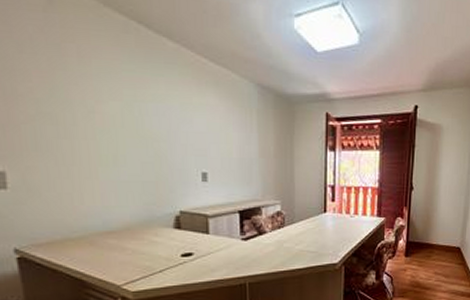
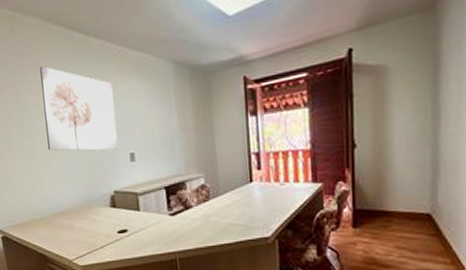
wall art: none [90,56,188,167] -> present [40,65,118,151]

